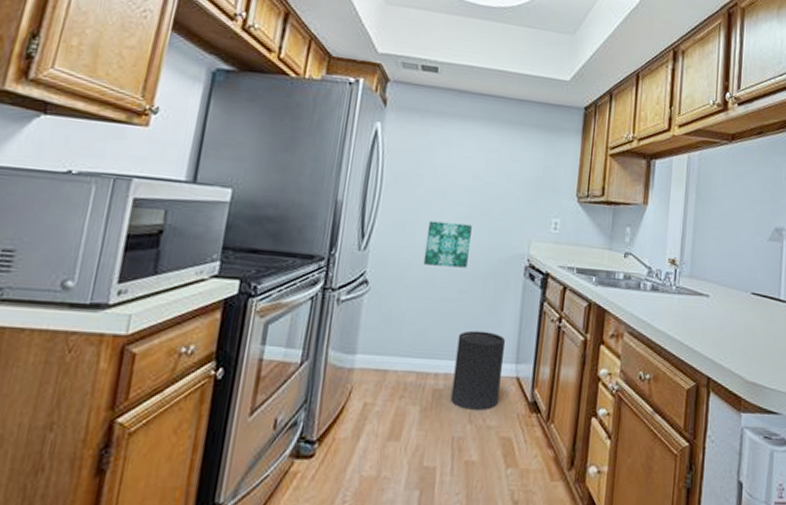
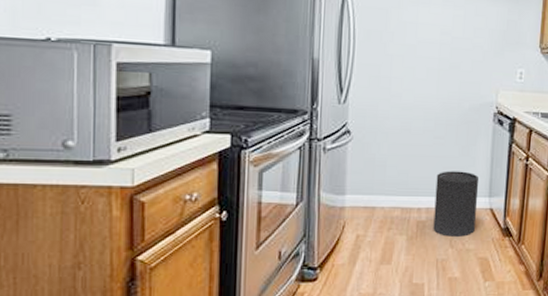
wall art: present [423,221,472,268] -> none [400,74,443,116]

